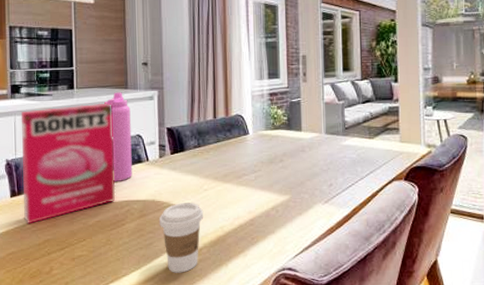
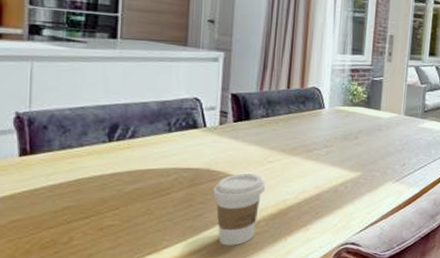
cereal box: present [20,103,116,224] -> none [36,56,166,189]
water bottle: present [104,92,132,181] -> none [156,48,189,147]

